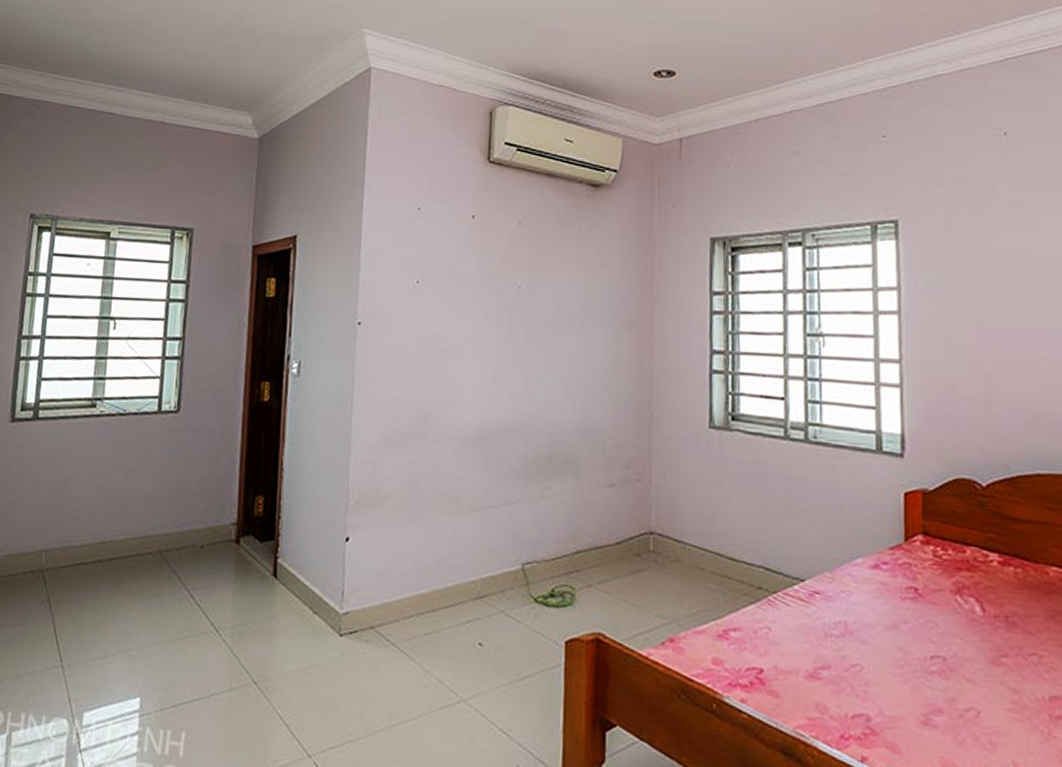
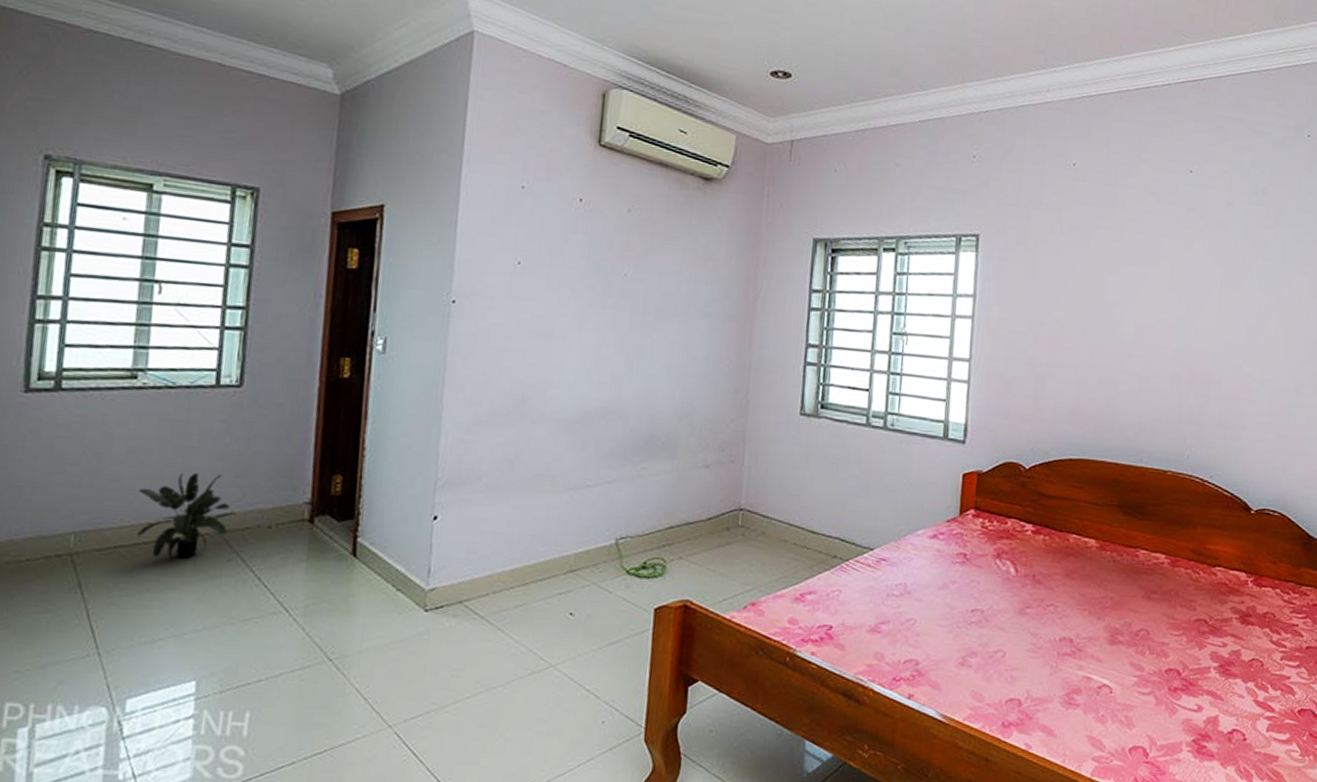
potted plant: none [93,494,175,577] -> present [136,472,237,559]

